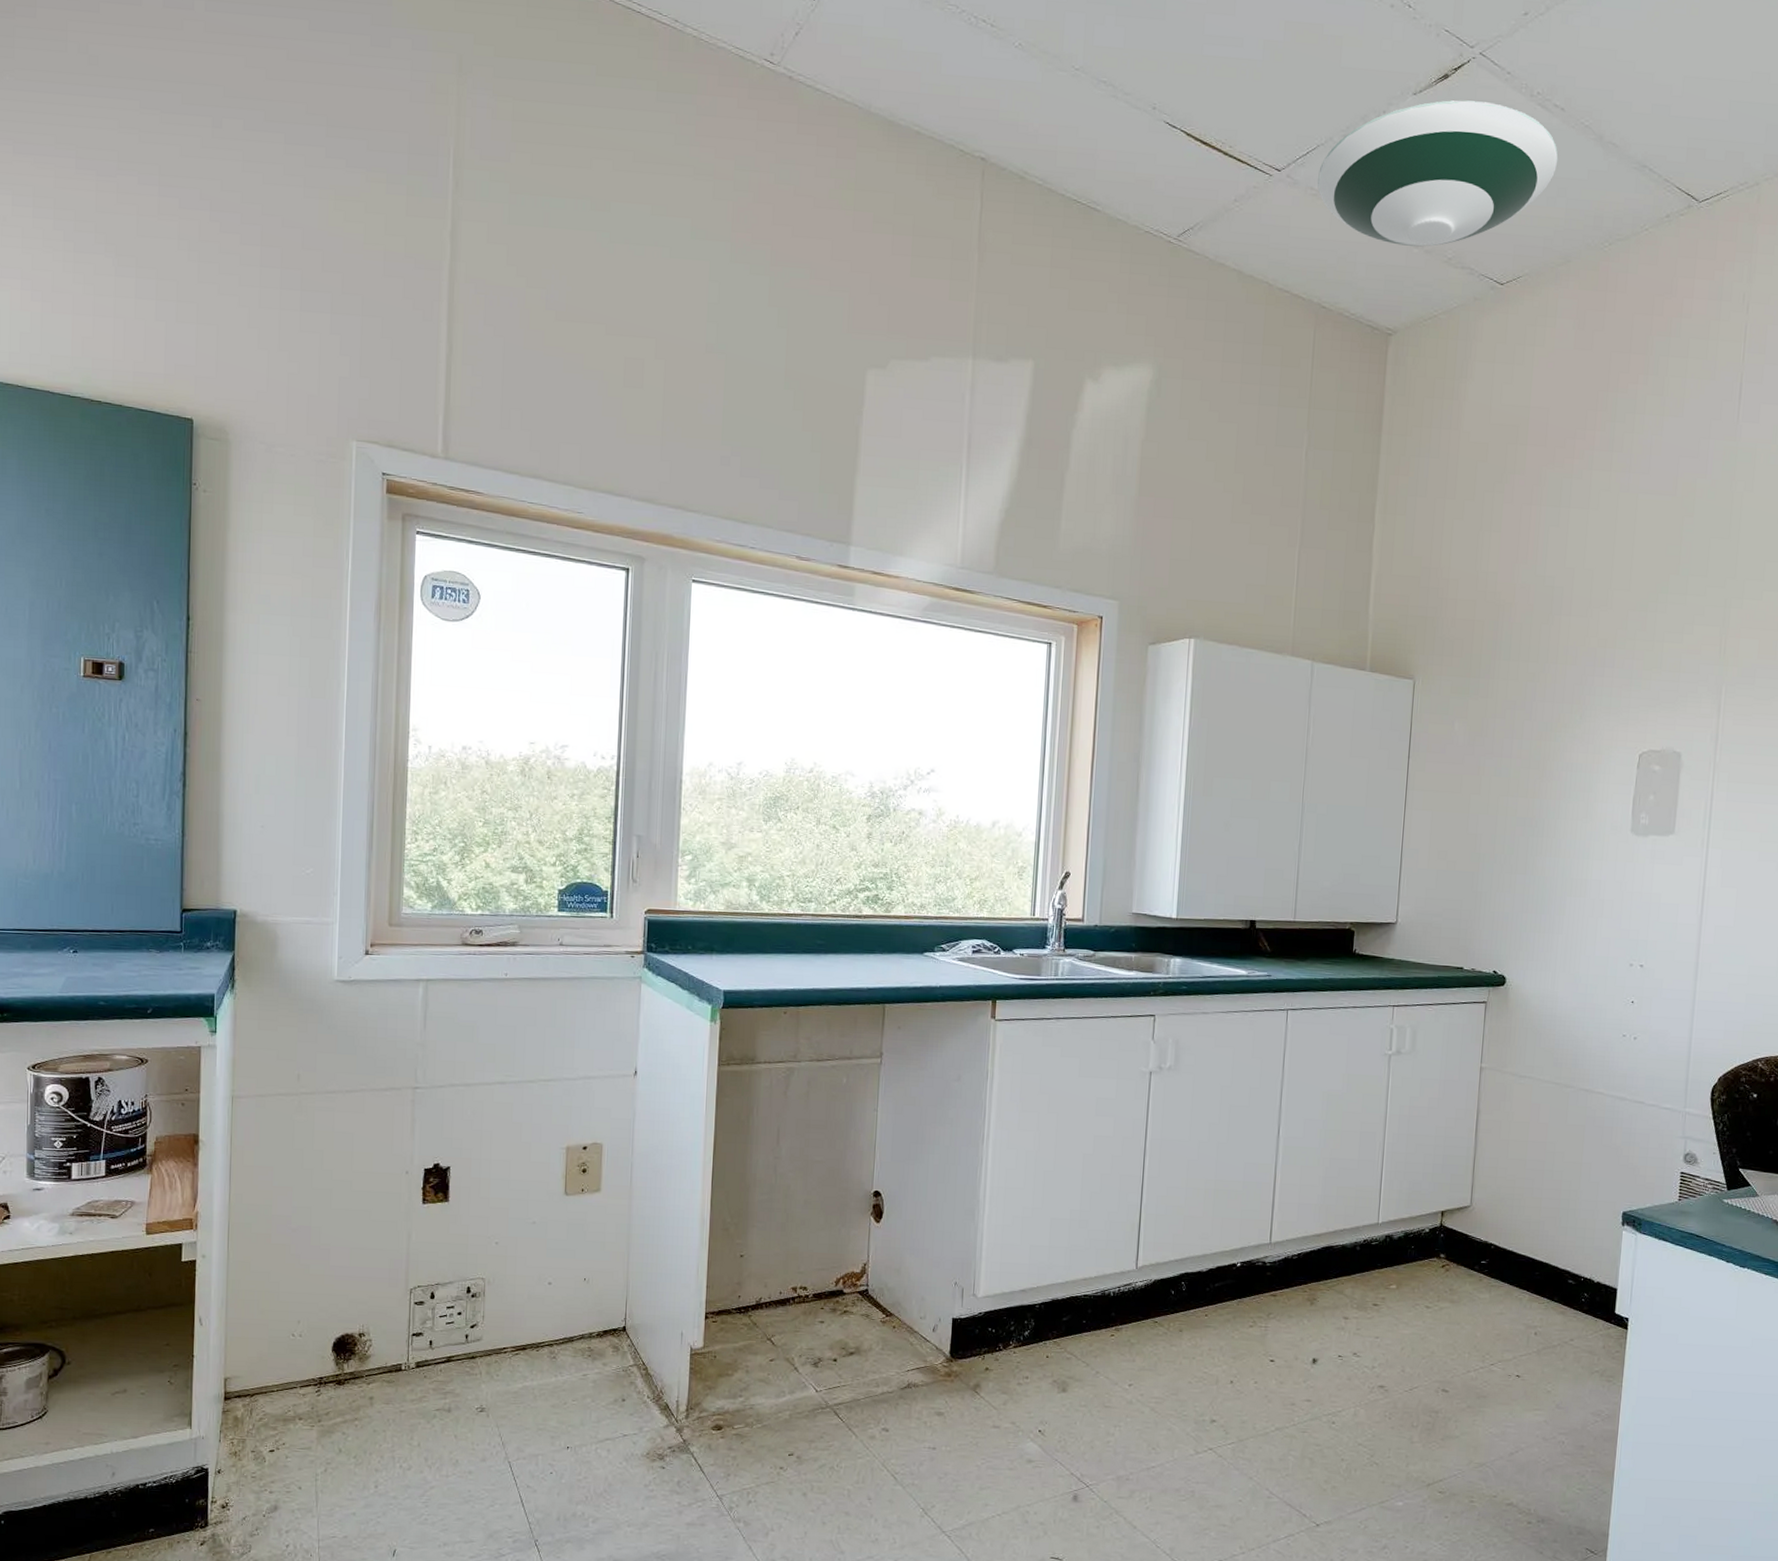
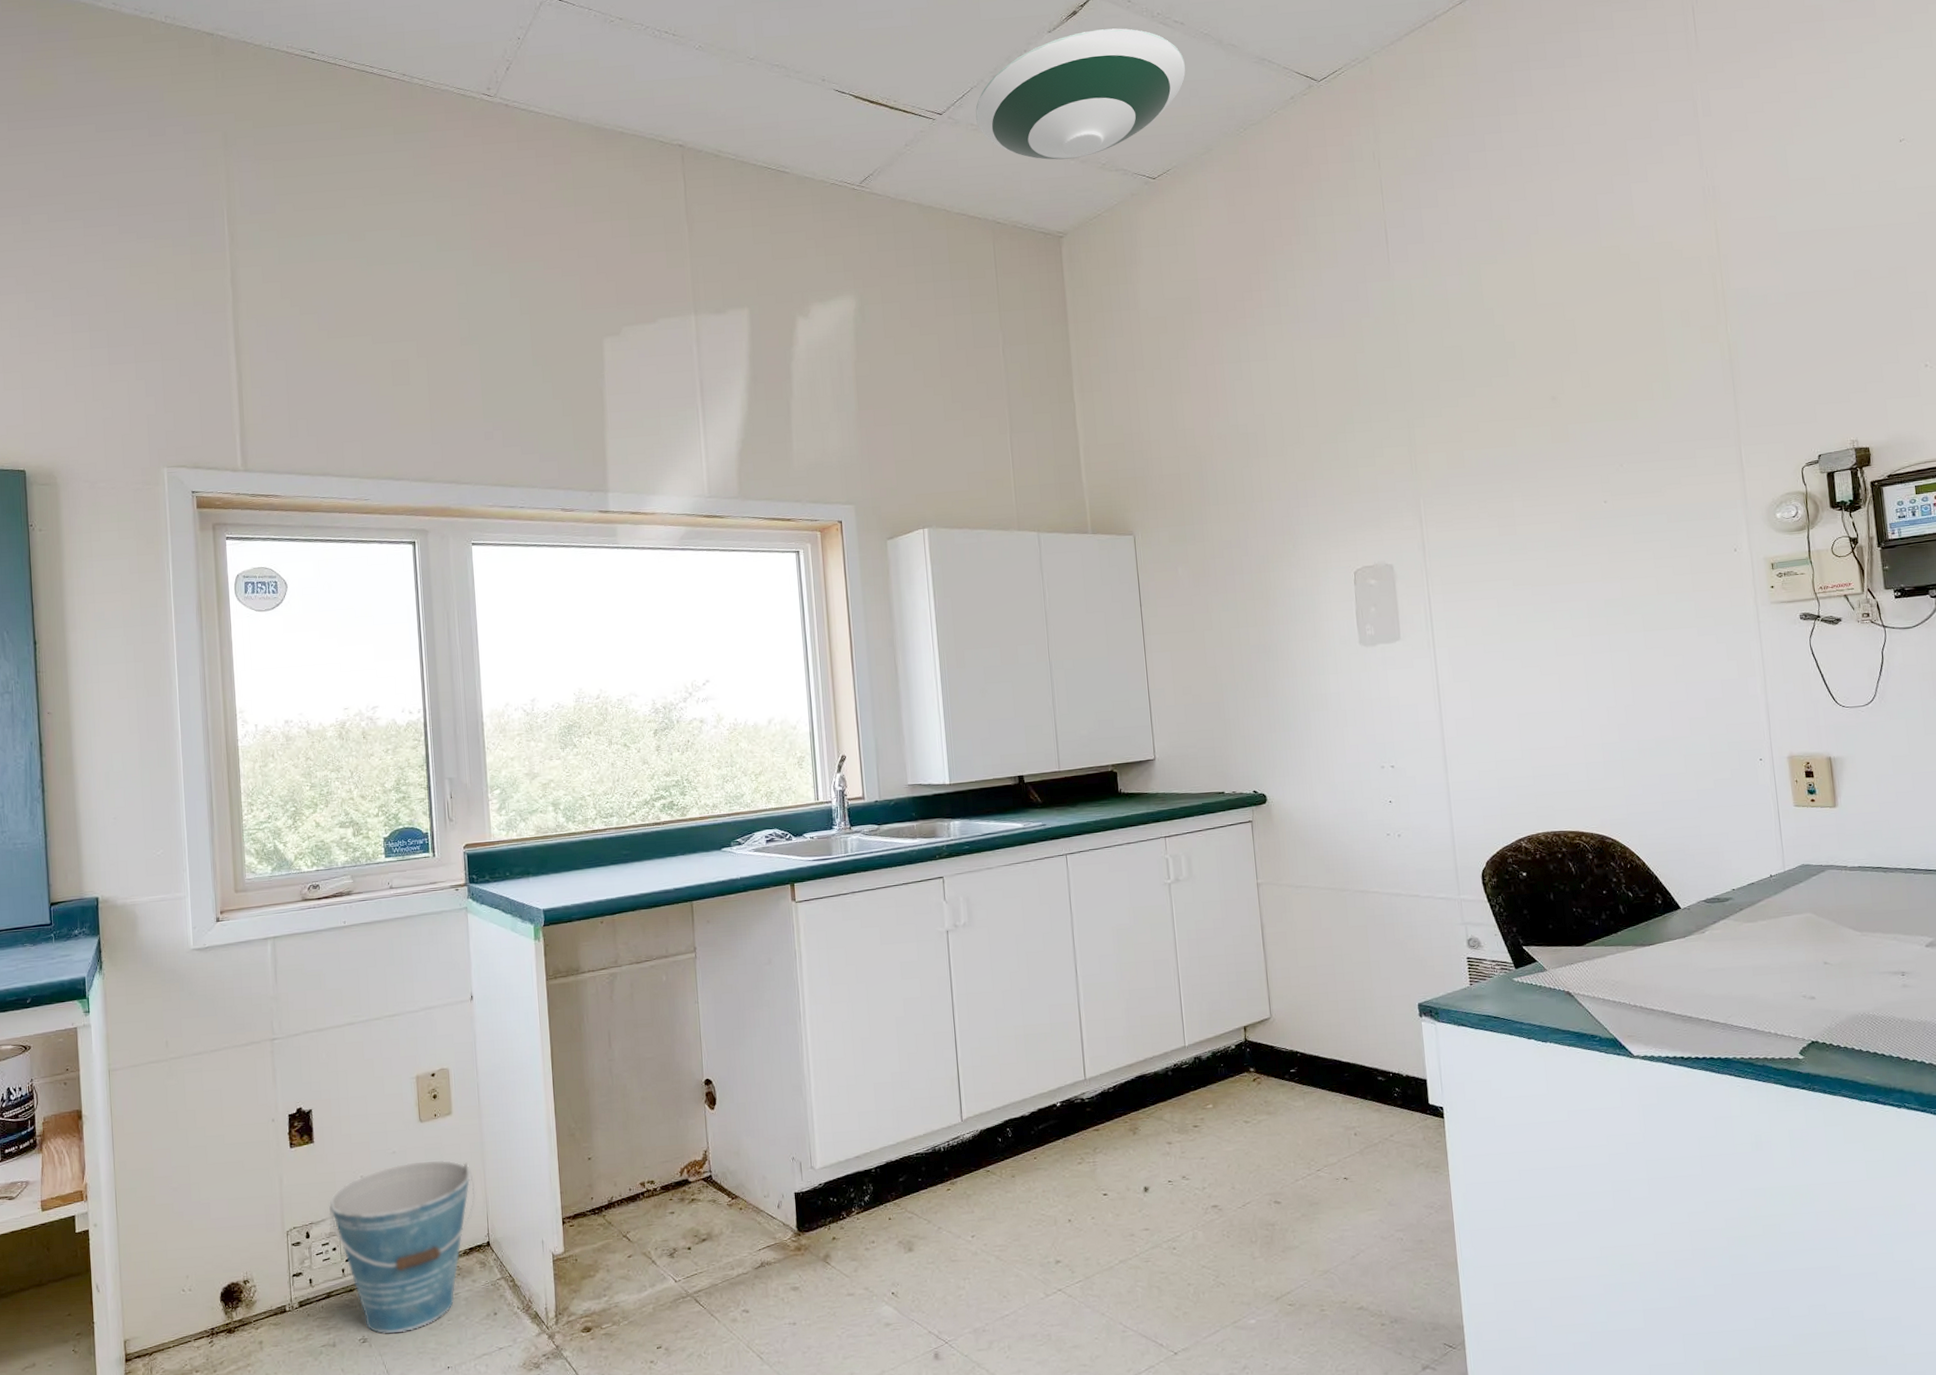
bucket: none [457,1235,617,1407] -> present [328,1159,476,1334]

